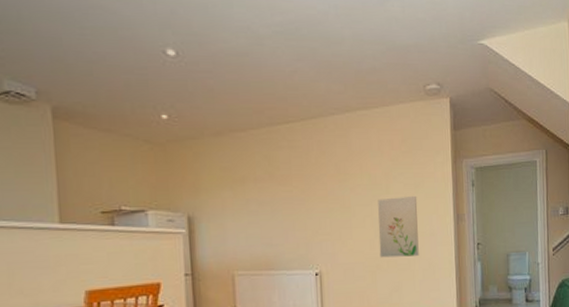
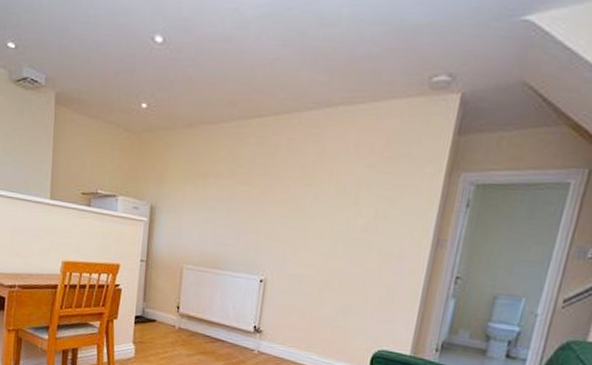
wall art: present [378,195,419,258] -> none [332,209,391,280]

